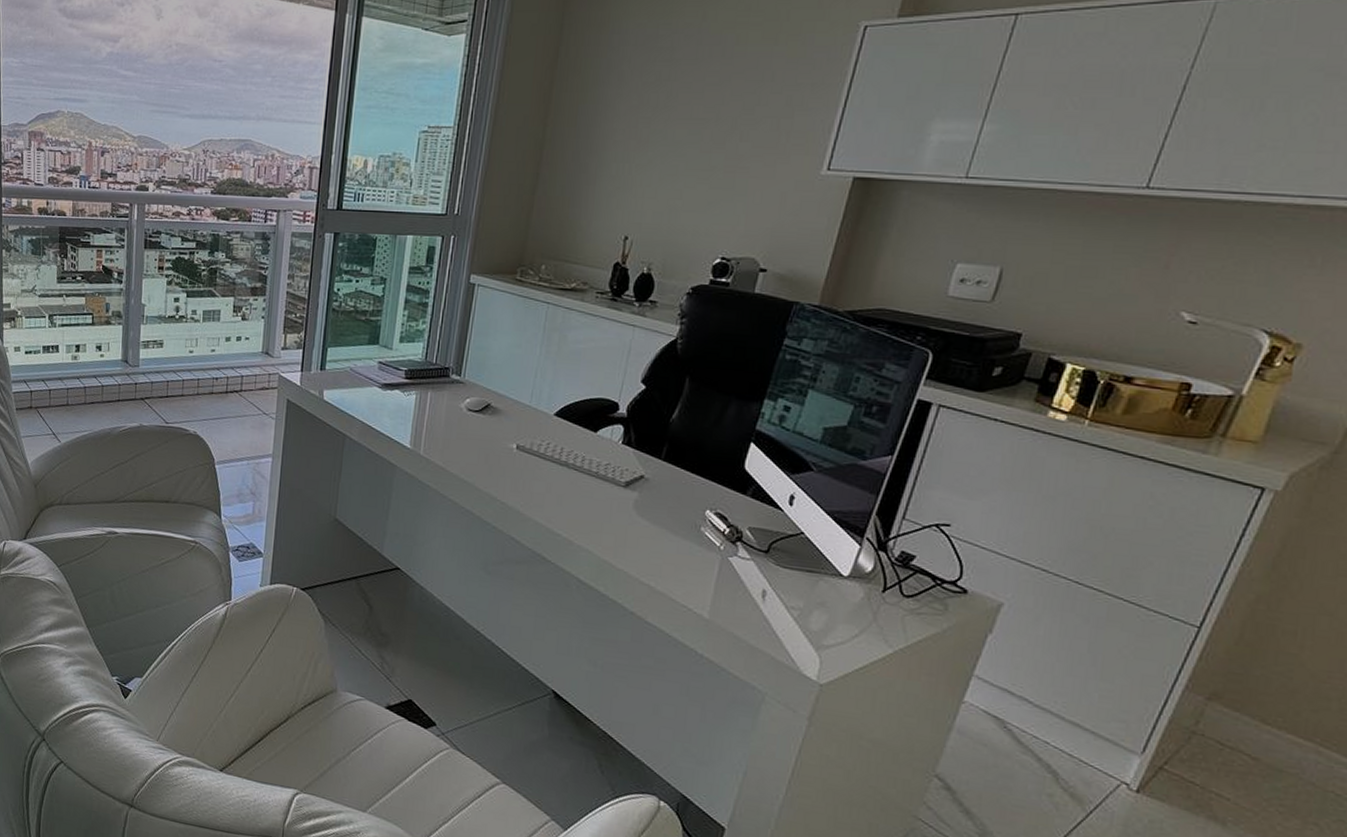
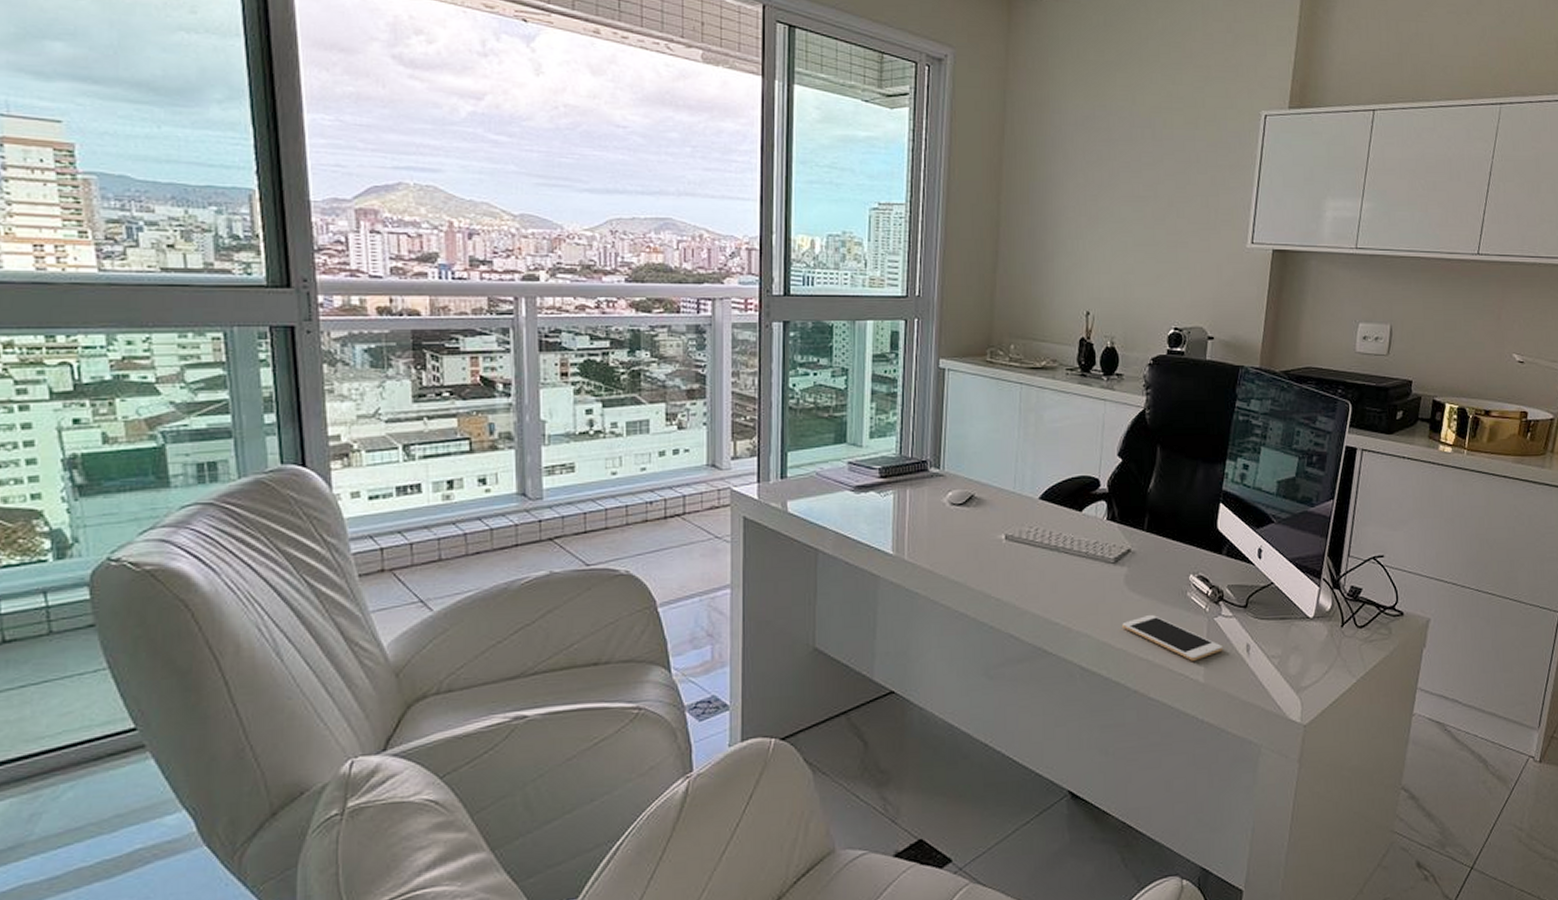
cell phone: none [626,542,735,596] -> present [1122,614,1223,661]

